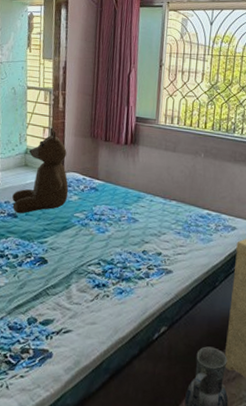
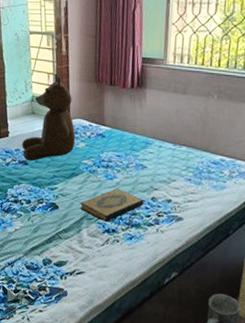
hardback book: none [69,242,135,276] -> present [79,188,144,222]

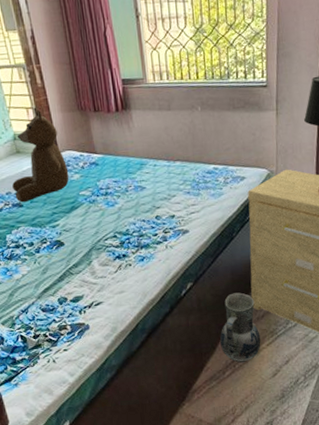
hardback book: present [79,188,144,222] -> none [85,214,149,249]

